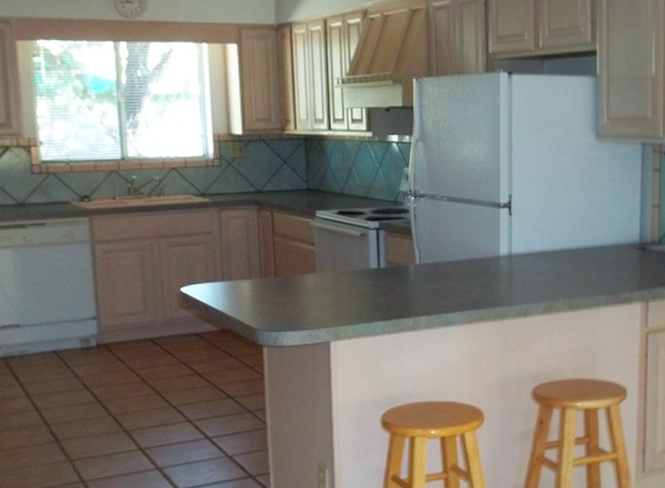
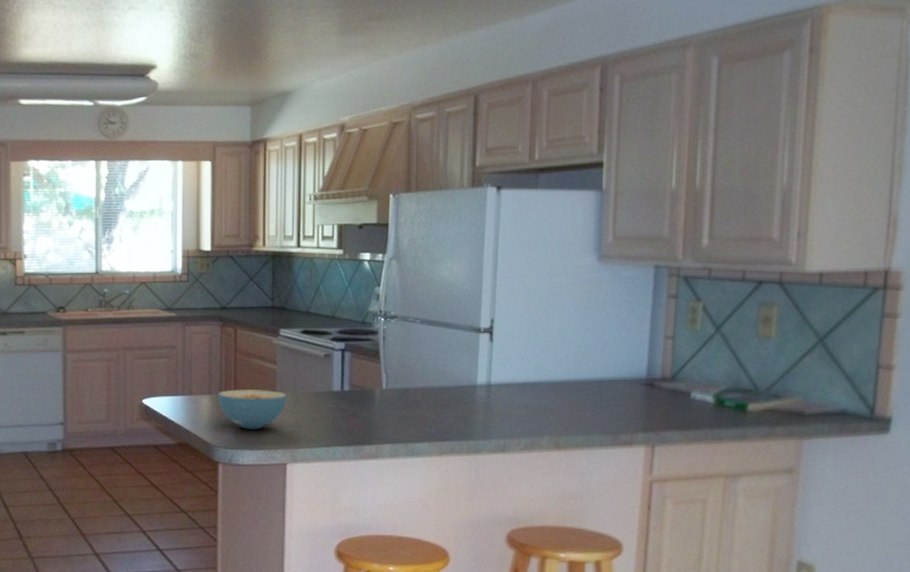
cereal bowl: none [258,270,327,311] -> present [218,388,287,429]

